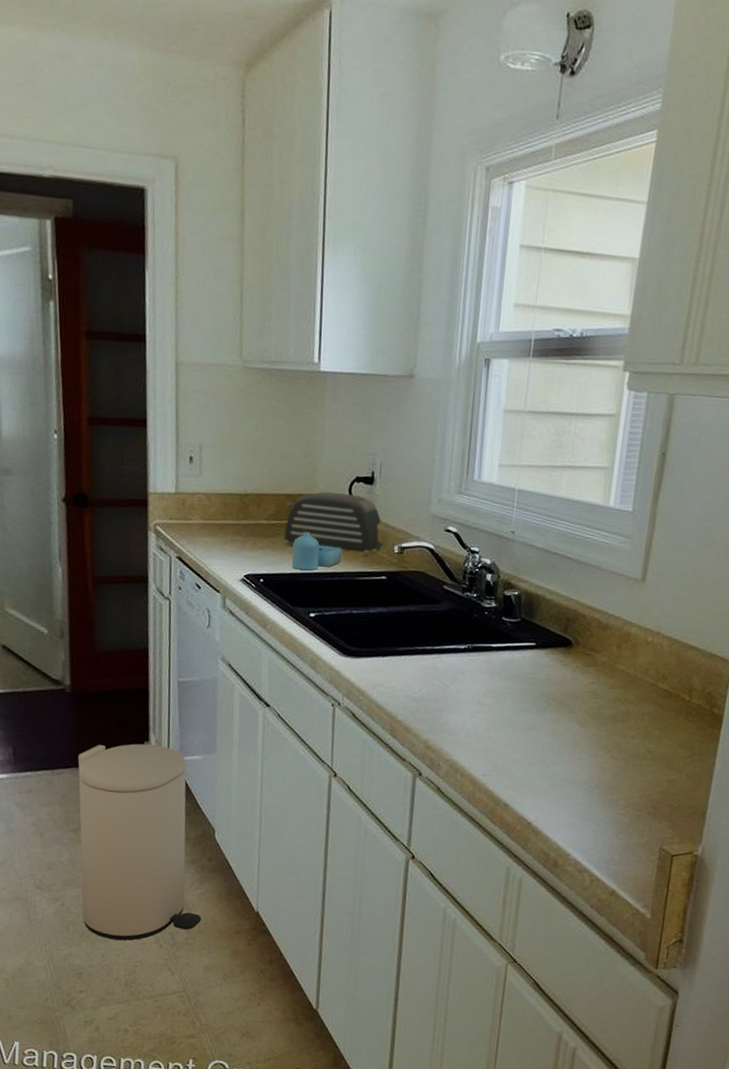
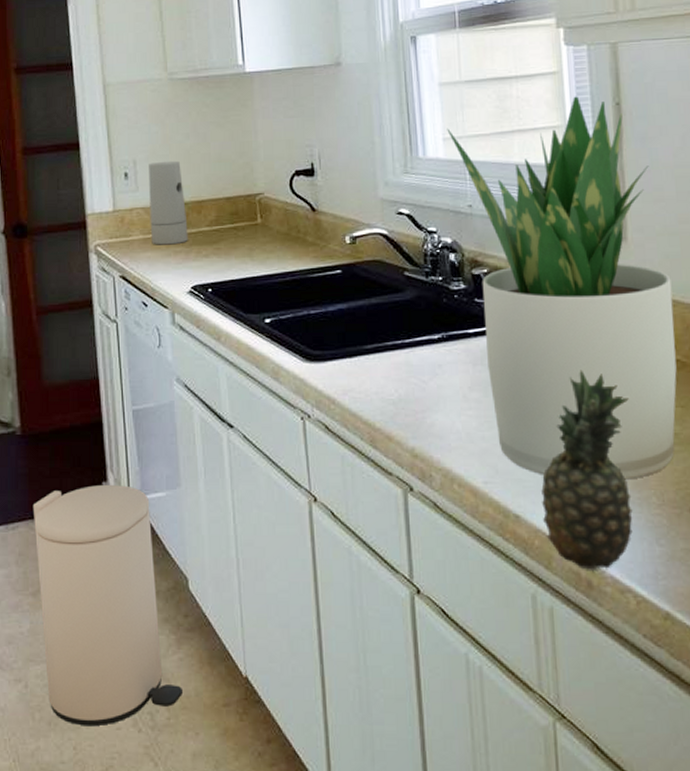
canister: none [210,450,247,533] -> present [149,160,188,245]
toaster: present [284,492,384,557] -> none [227,188,333,252]
soap dispenser: present [291,532,342,571] -> none [238,233,291,274]
planter: none [501,441,679,784] -> present [447,96,677,480]
fruit: none [527,689,618,853] -> present [541,370,633,570]

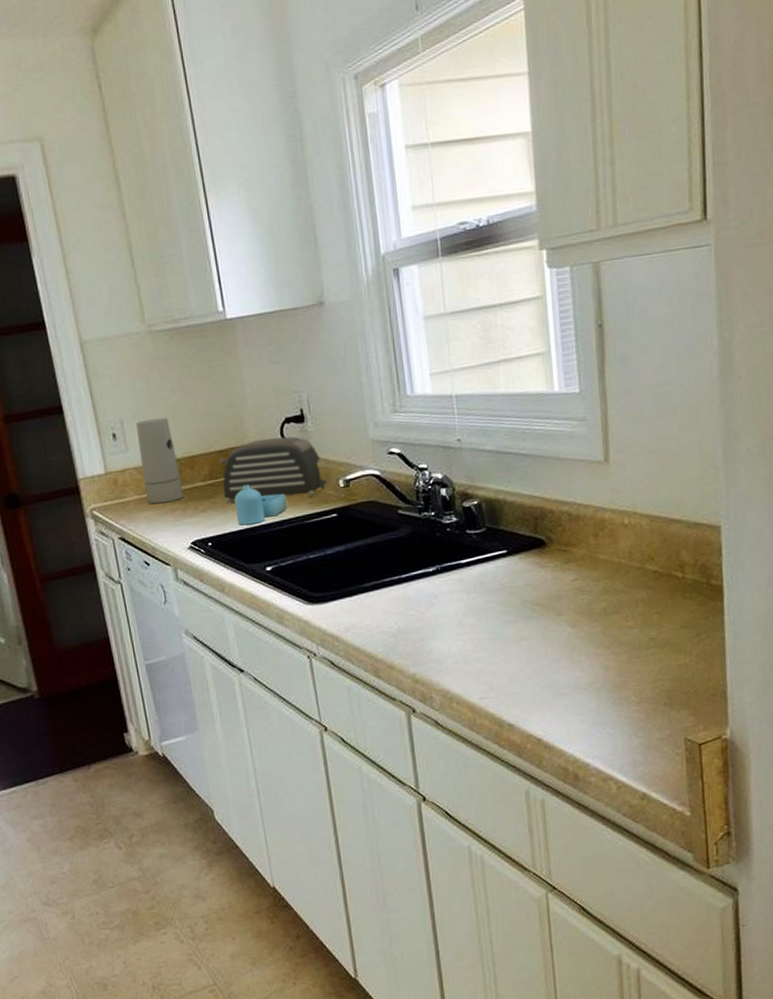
pedal bin: present [33,484,184,727] -> none [59,734,218,944]
toaster: none [227,188,333,252] -> present [219,436,327,504]
soap dispenser: none [238,233,291,274] -> present [234,484,287,526]
planter: present [447,96,677,480] -> none [433,320,655,687]
fruit: present [541,370,633,570] -> none [532,588,614,765]

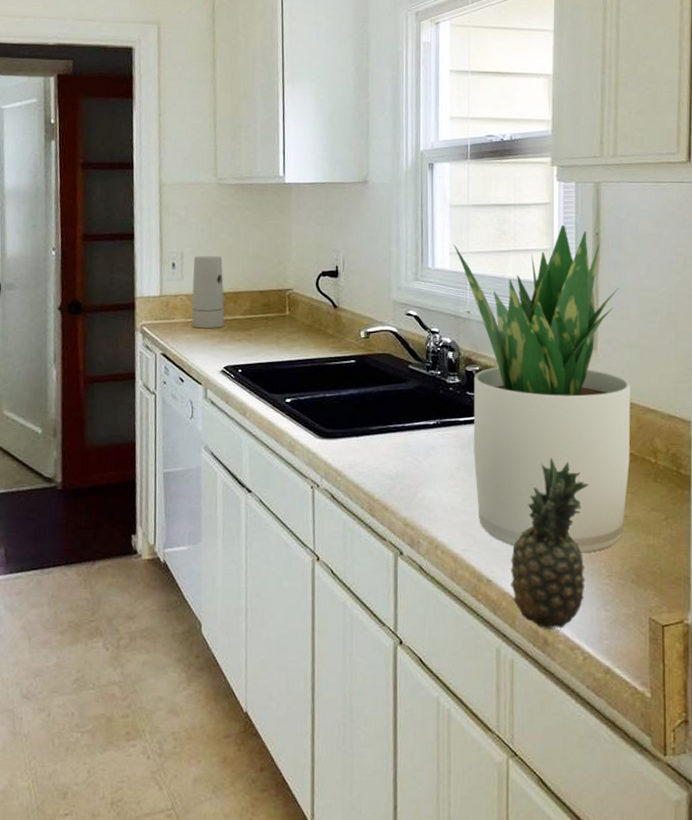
toaster: present [219,436,327,504] -> none [259,286,350,343]
soap dispenser: present [234,484,287,526] -> none [267,323,313,359]
planter: none [433,320,655,687] -> present [454,225,631,553]
fruit: none [532,588,614,765] -> present [511,457,589,629]

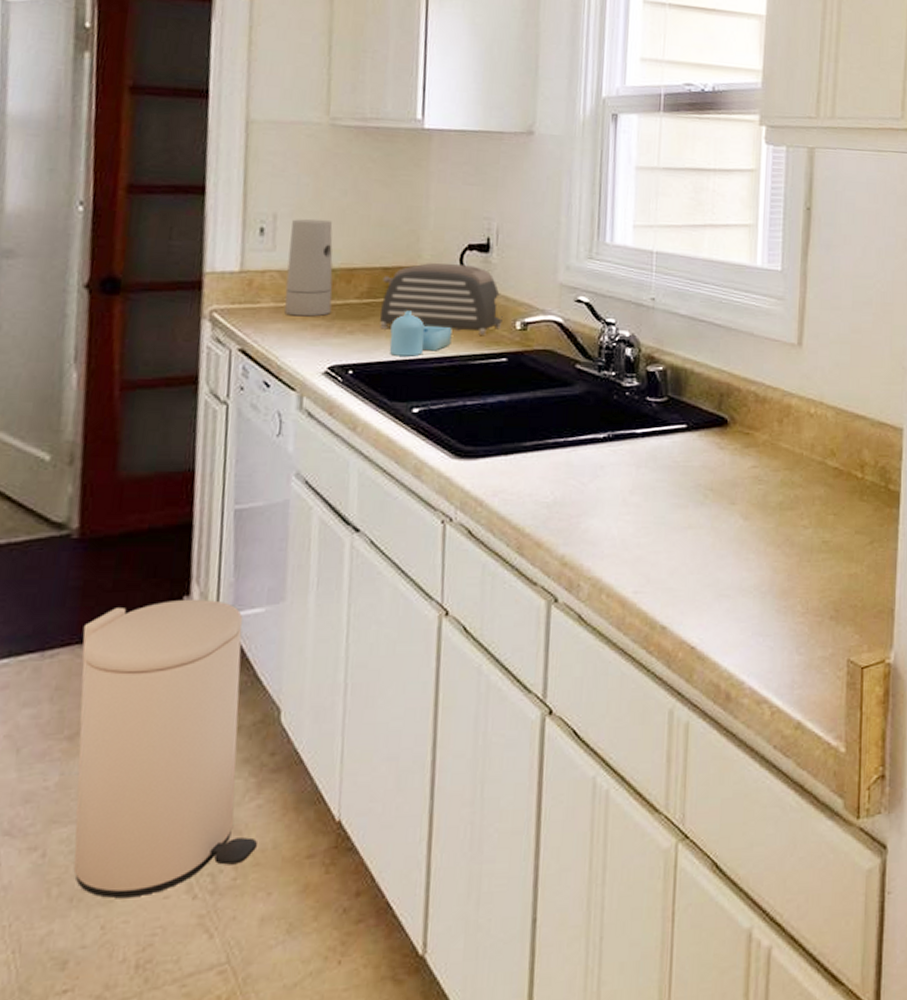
pedal bin: none [67,537,190,753] -> present [73,598,258,899]
toaster: none [259,286,350,343] -> present [380,263,503,336]
soap dispenser: none [267,323,313,359] -> present [389,310,452,357]
planter: present [454,225,631,553] -> none [638,196,838,588]
fruit: present [511,457,589,629] -> none [689,475,786,682]

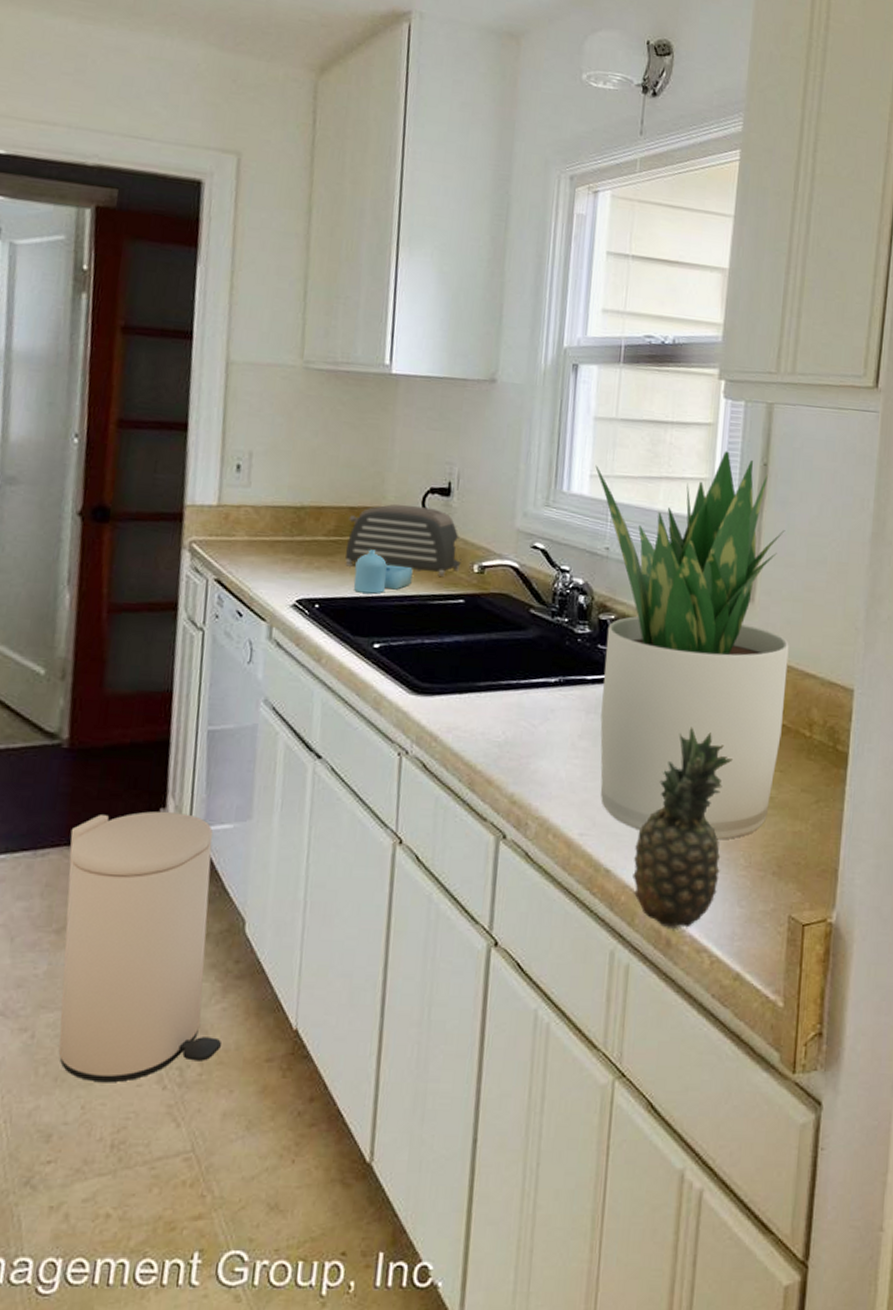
canister: present [284,218,333,317] -> none [257,457,304,551]
planter: none [638,196,838,588] -> present [595,451,789,840]
fruit: none [689,475,786,682] -> present [633,727,733,929]

